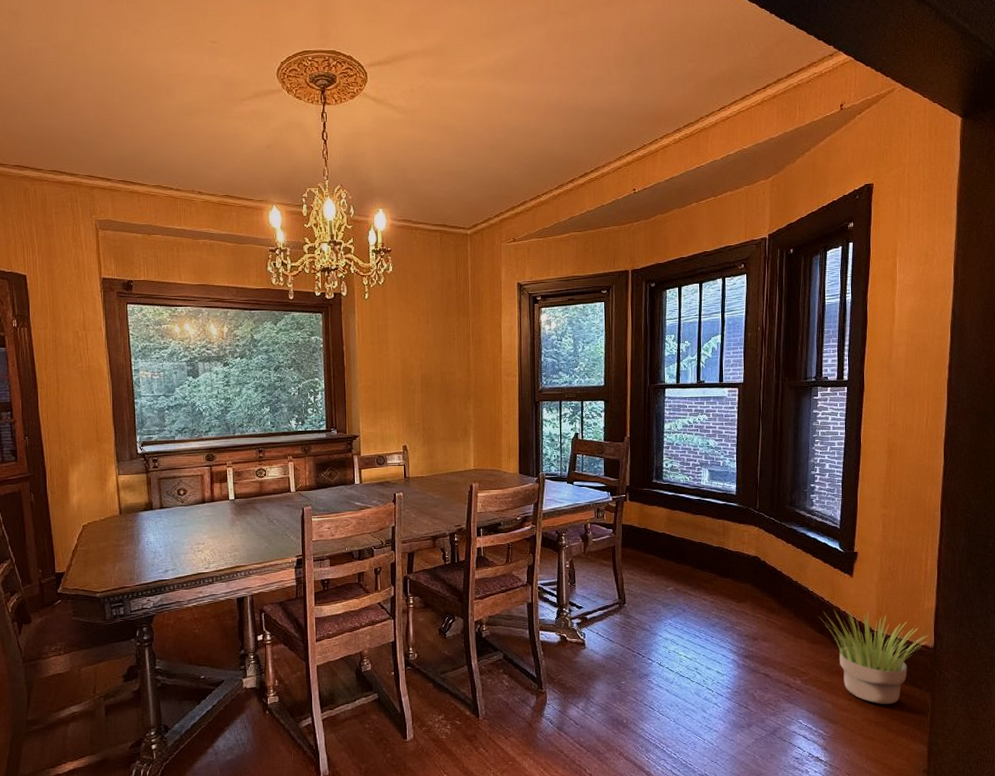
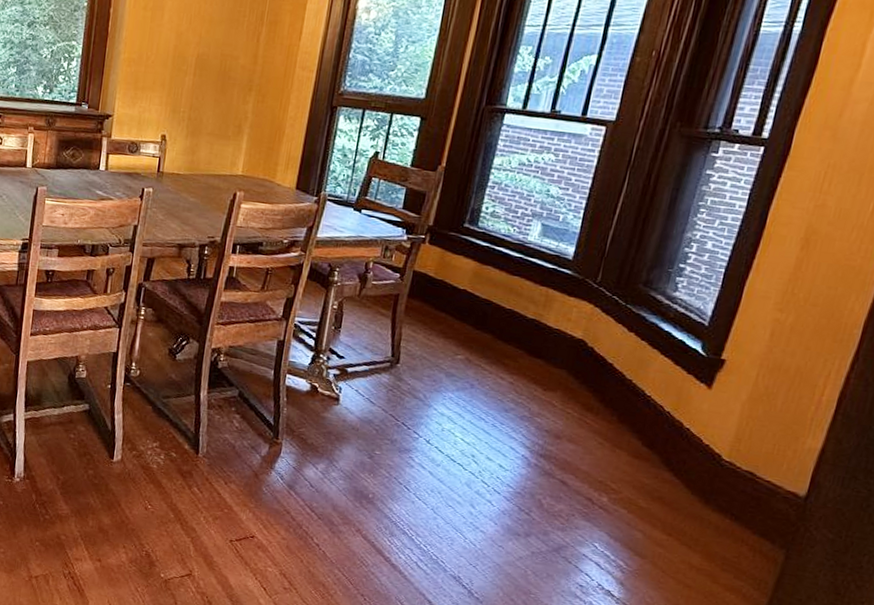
potted plant: present [820,609,928,705] -> none [652,423,801,553]

